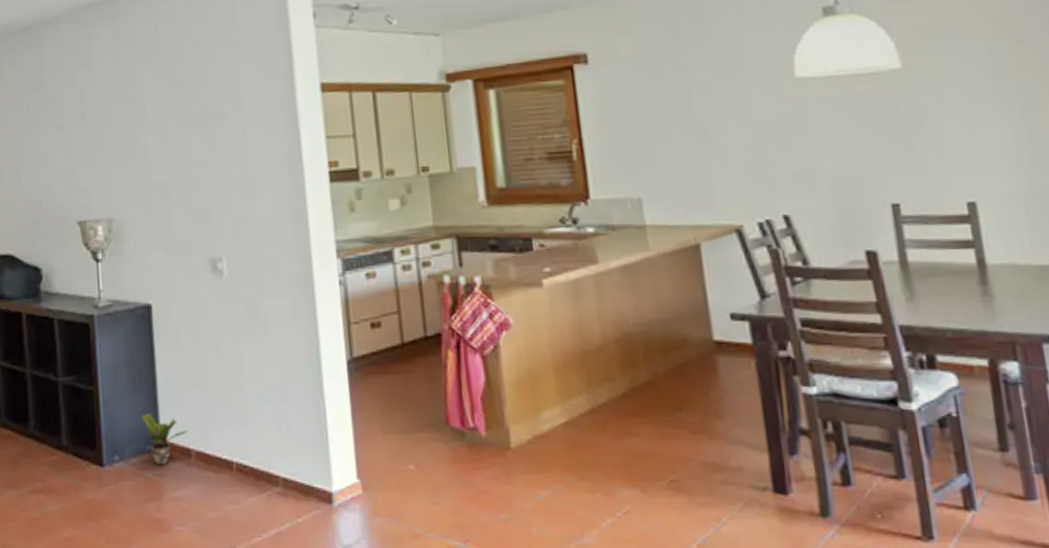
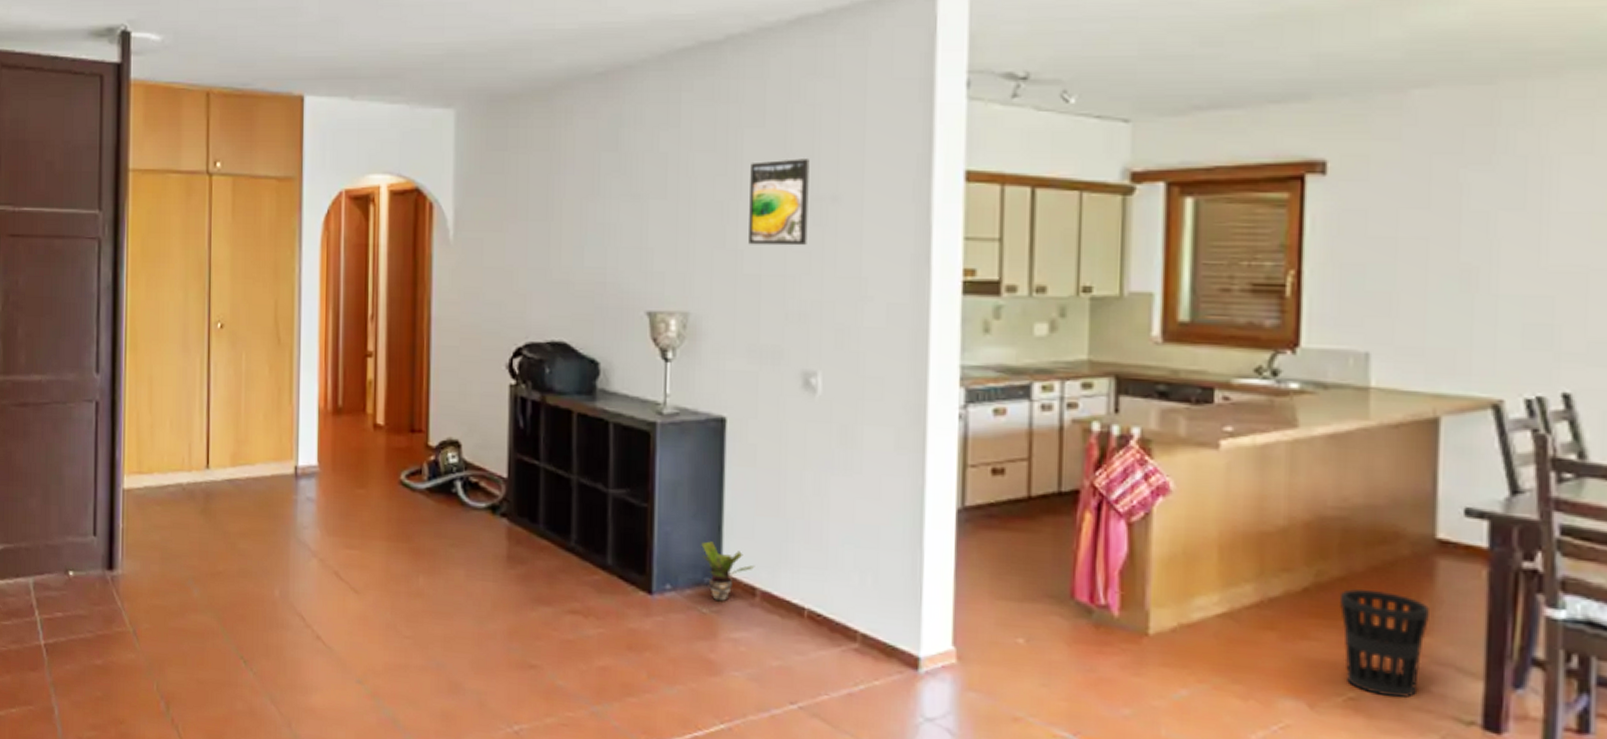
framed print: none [151,84,203,158] -> present [748,159,810,246]
wastebasket: none [651,388,720,475] -> present [1340,588,1429,698]

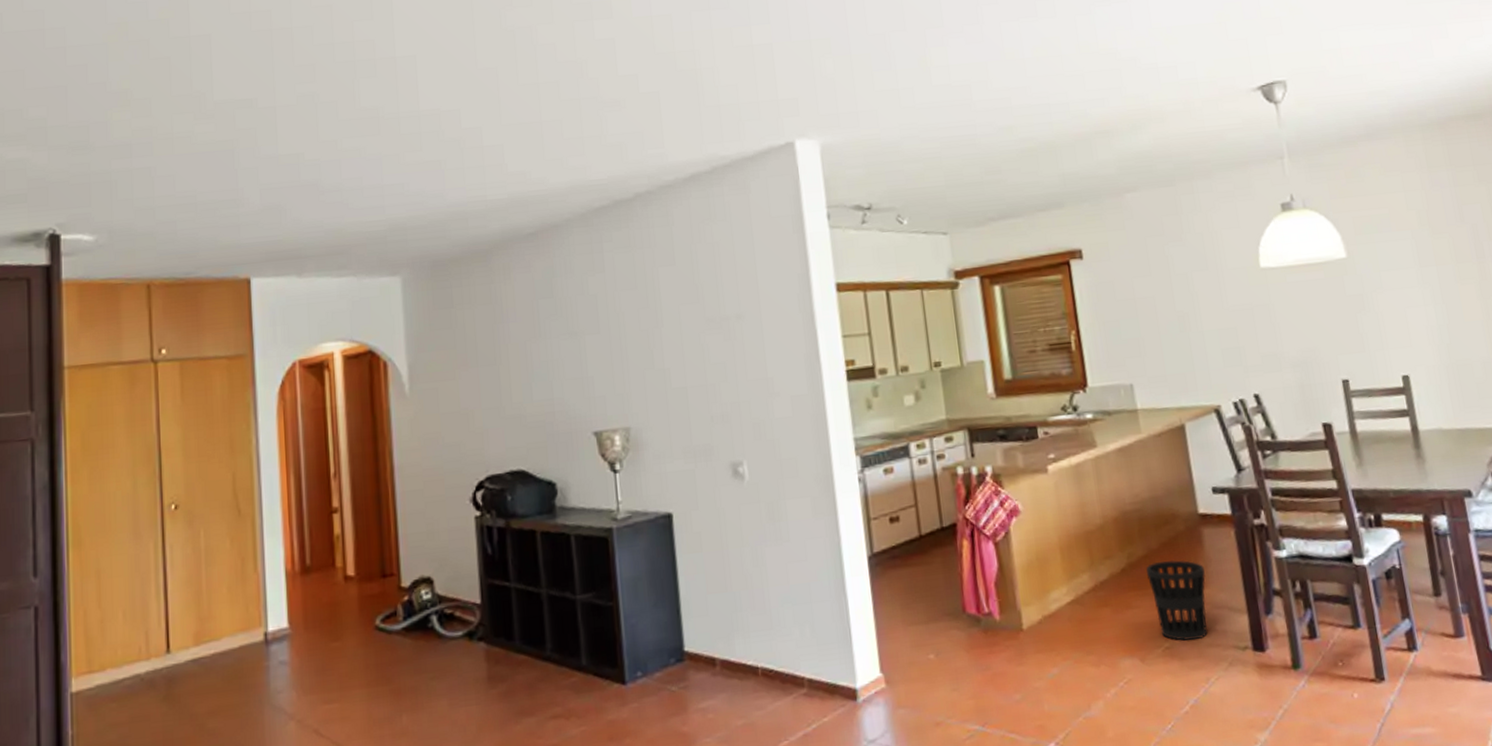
potted plant: present [701,541,755,602] -> none [664,625,713,678]
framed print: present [748,159,810,246] -> none [667,287,721,363]

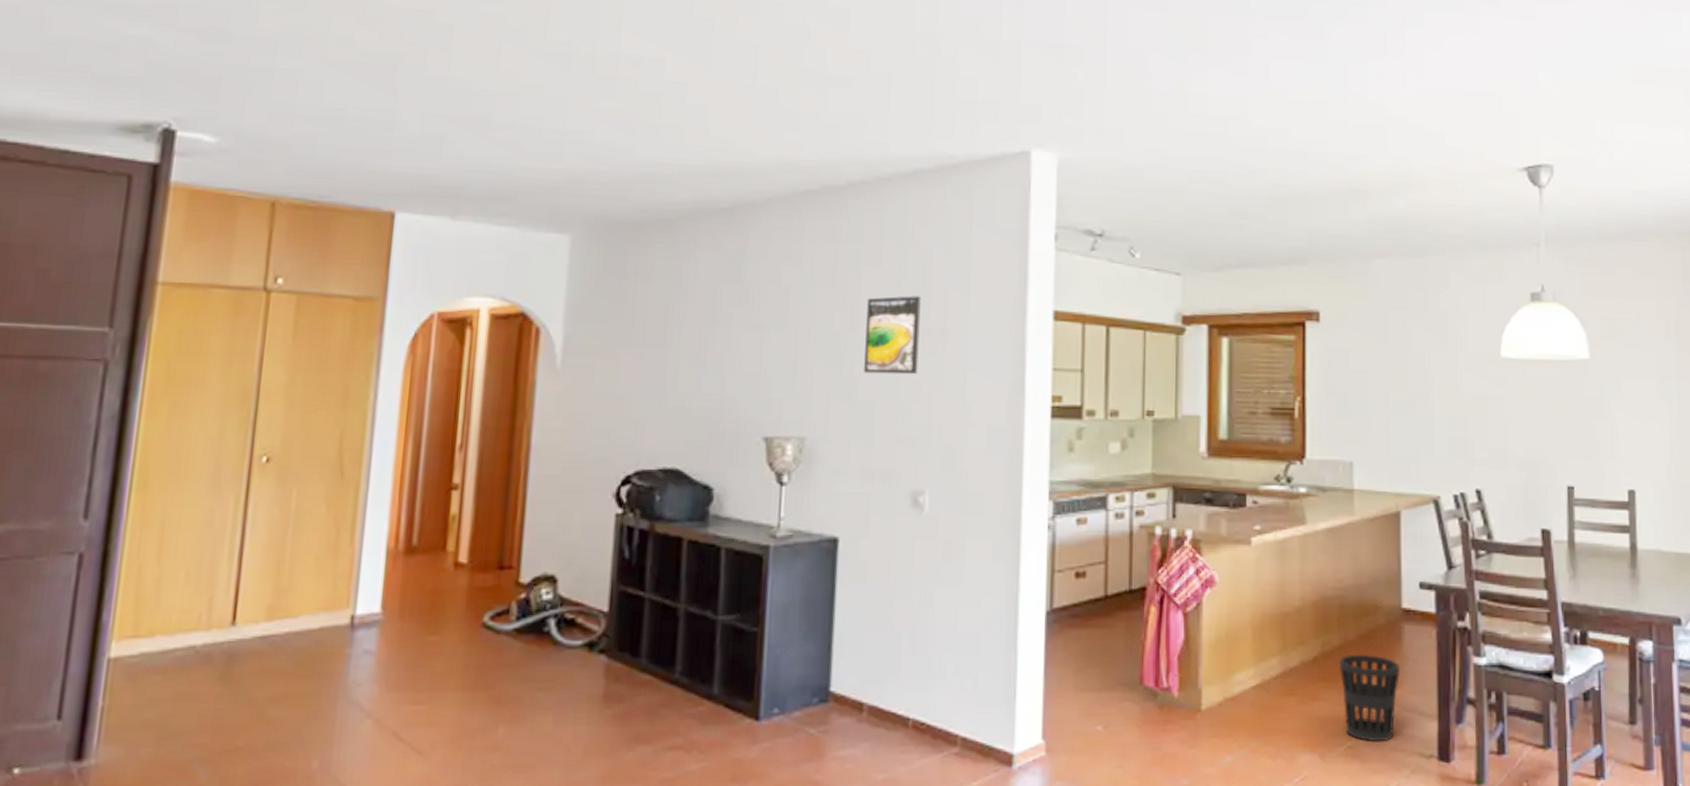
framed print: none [667,287,721,363] -> present [864,296,921,375]

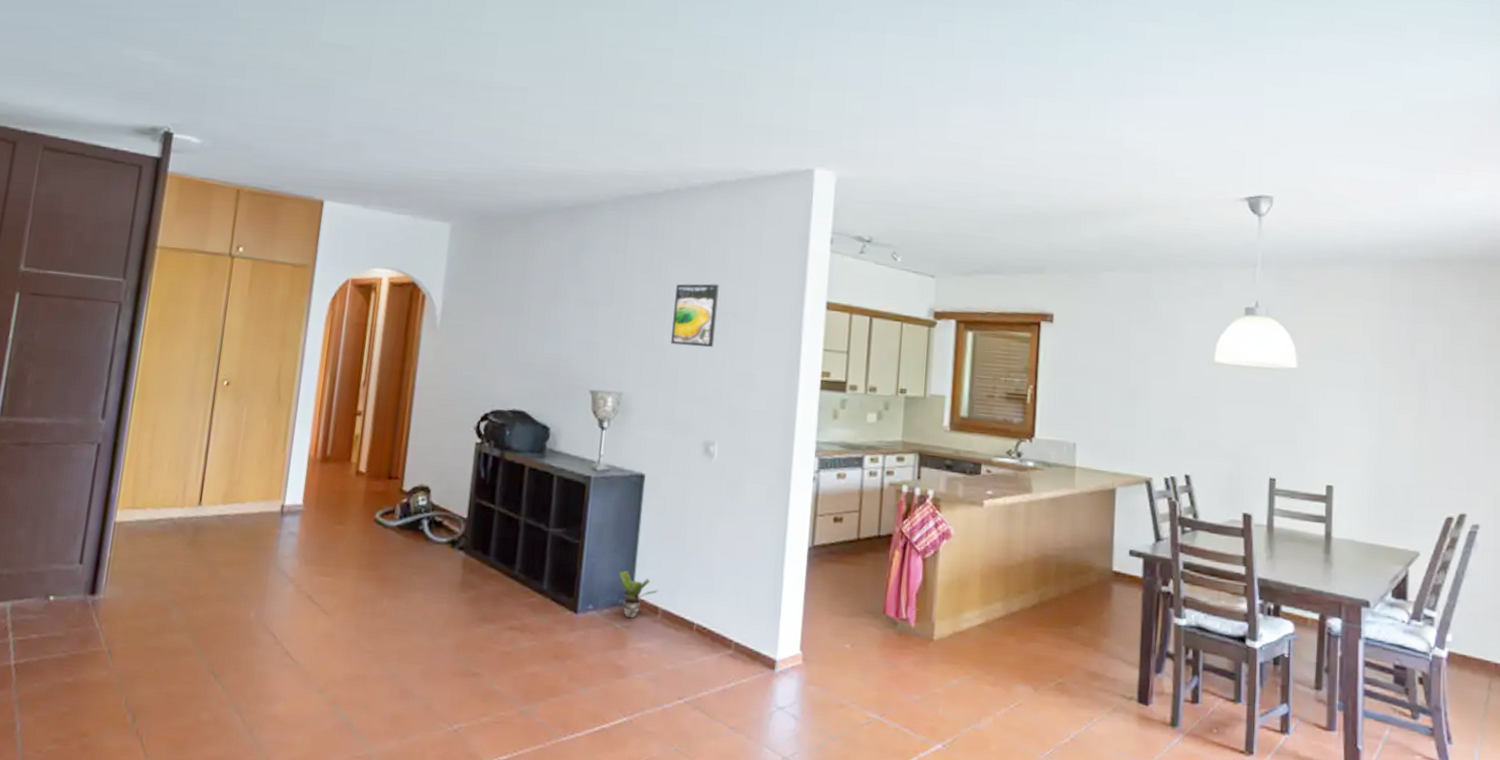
potted plant: none [811,661,863,721] -> present [619,570,659,619]
wastebasket: present [1340,654,1400,741] -> none [1055,605,1108,682]

